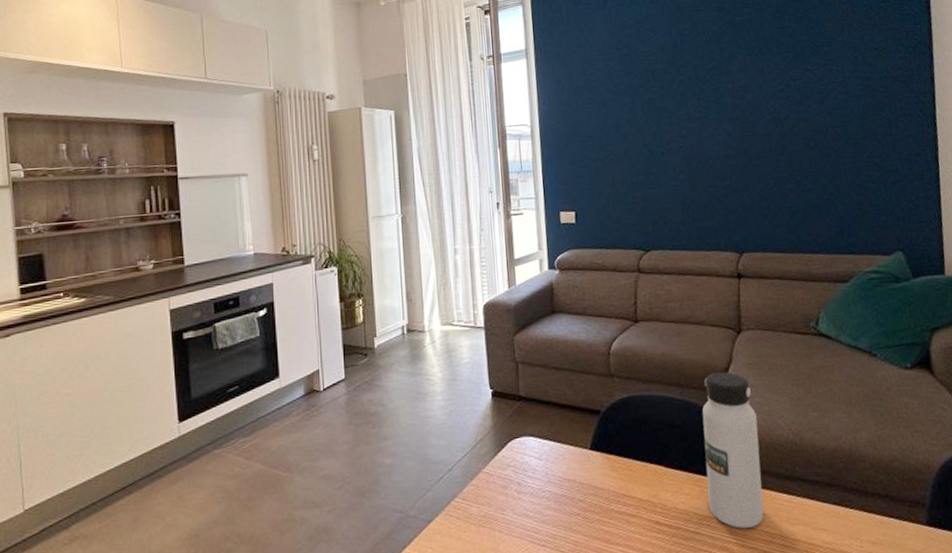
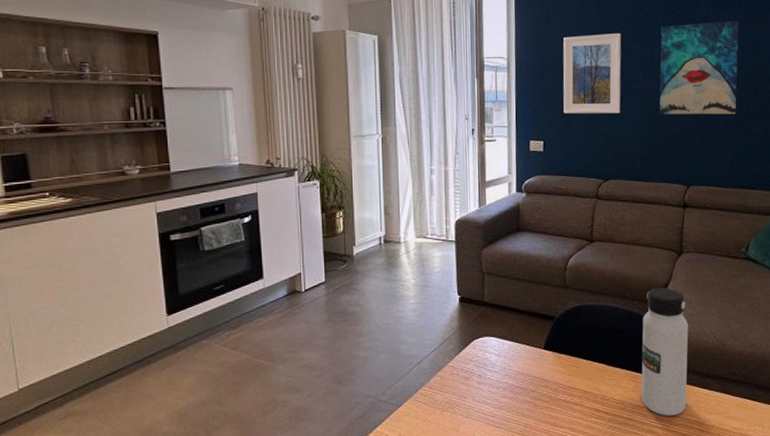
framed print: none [589,90,658,181] -> present [563,32,622,114]
wall art: none [694,68,788,176] -> present [659,20,740,115]

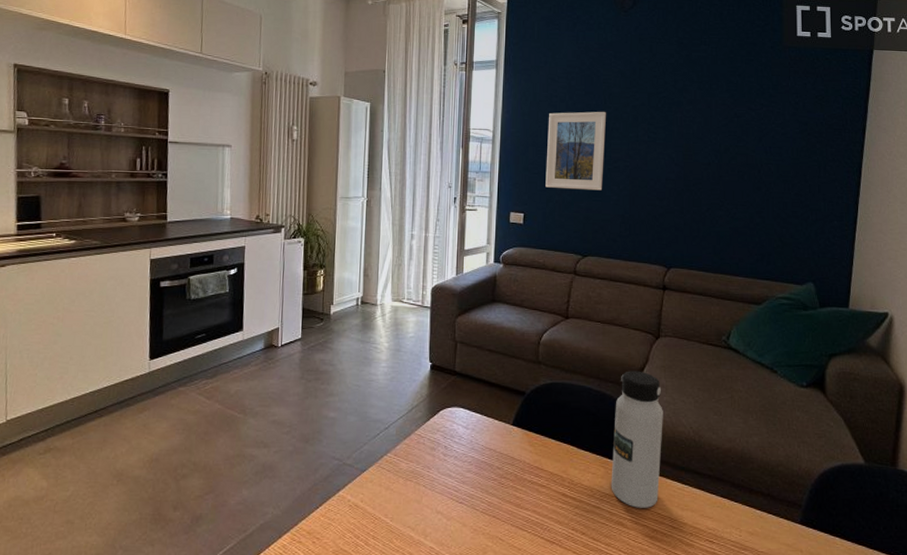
wall art: present [659,20,740,115] -> none [642,104,727,198]

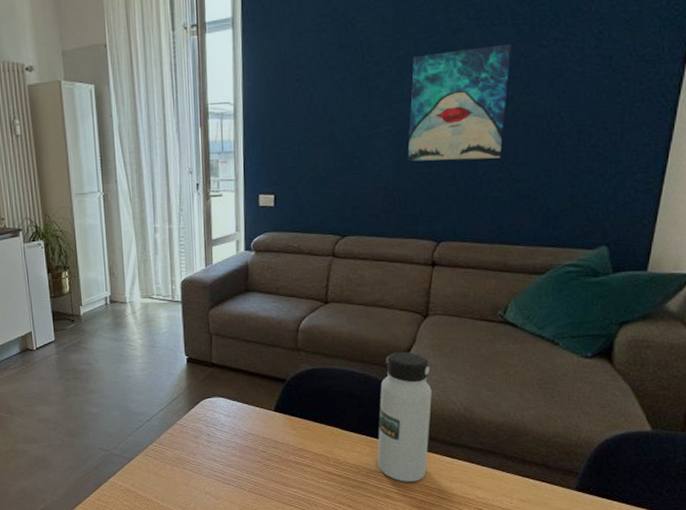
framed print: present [545,111,607,191] -> none [296,67,365,164]
wall art: none [642,104,727,198] -> present [407,44,512,162]

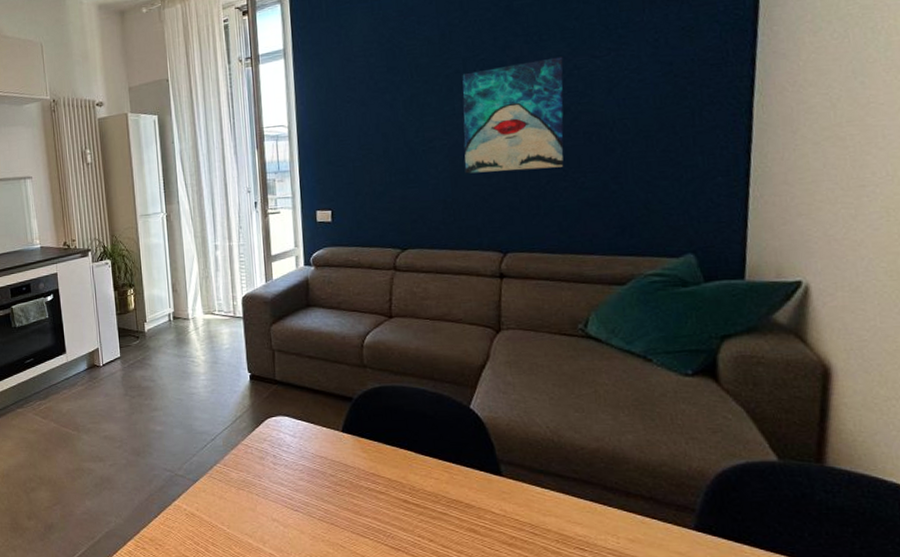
water bottle: present [377,351,432,482] -> none [455,368,515,514]

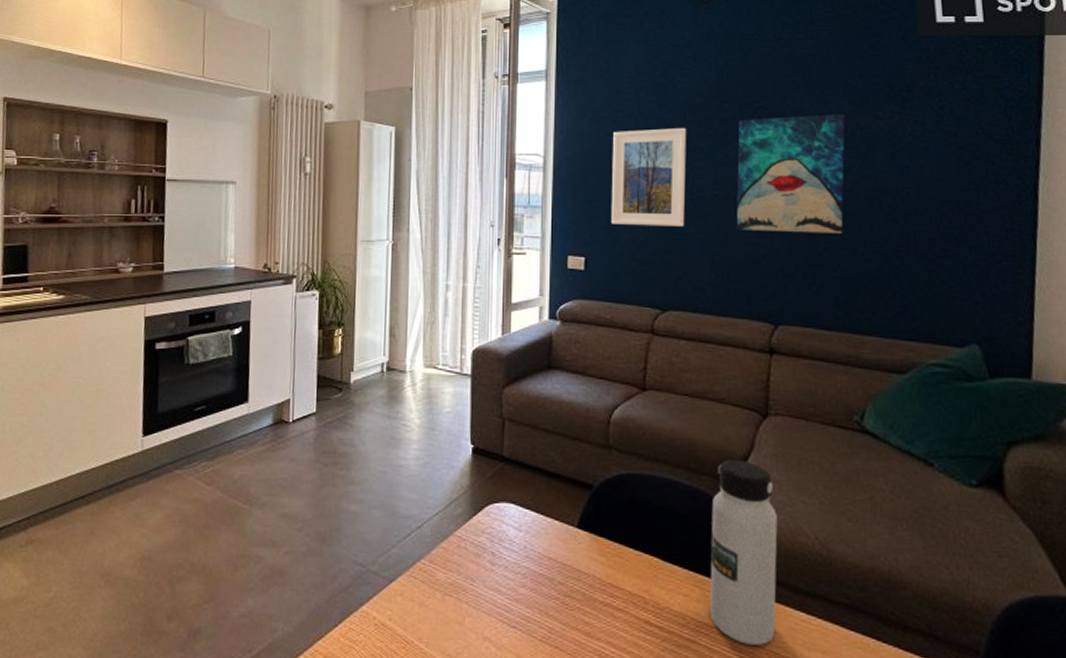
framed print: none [348,86,418,180] -> present [611,127,687,227]
water bottle: none [455,368,515,514] -> present [709,459,778,645]

